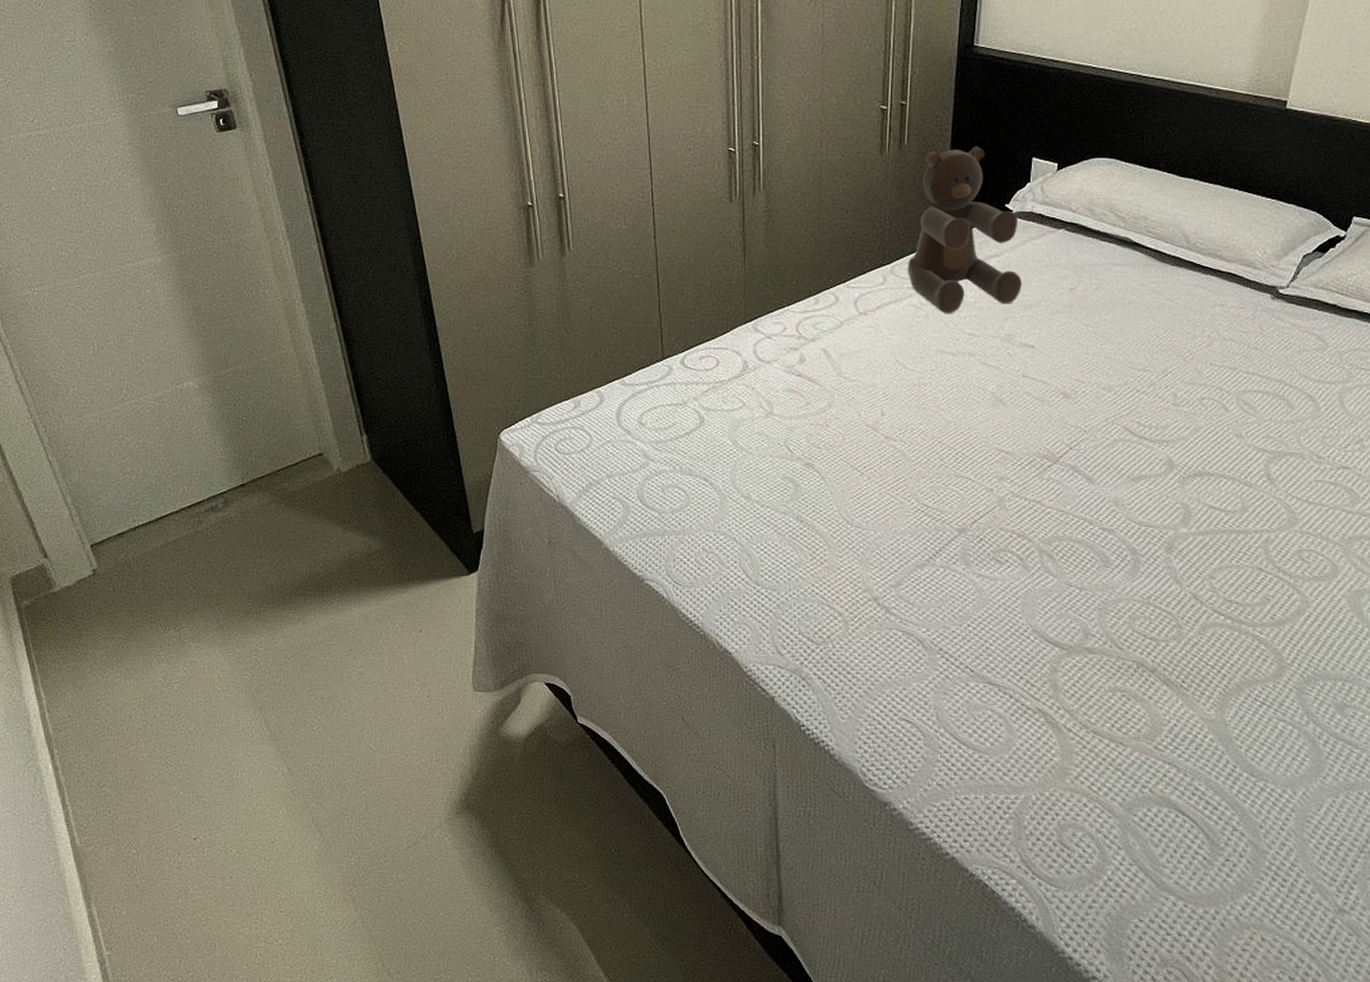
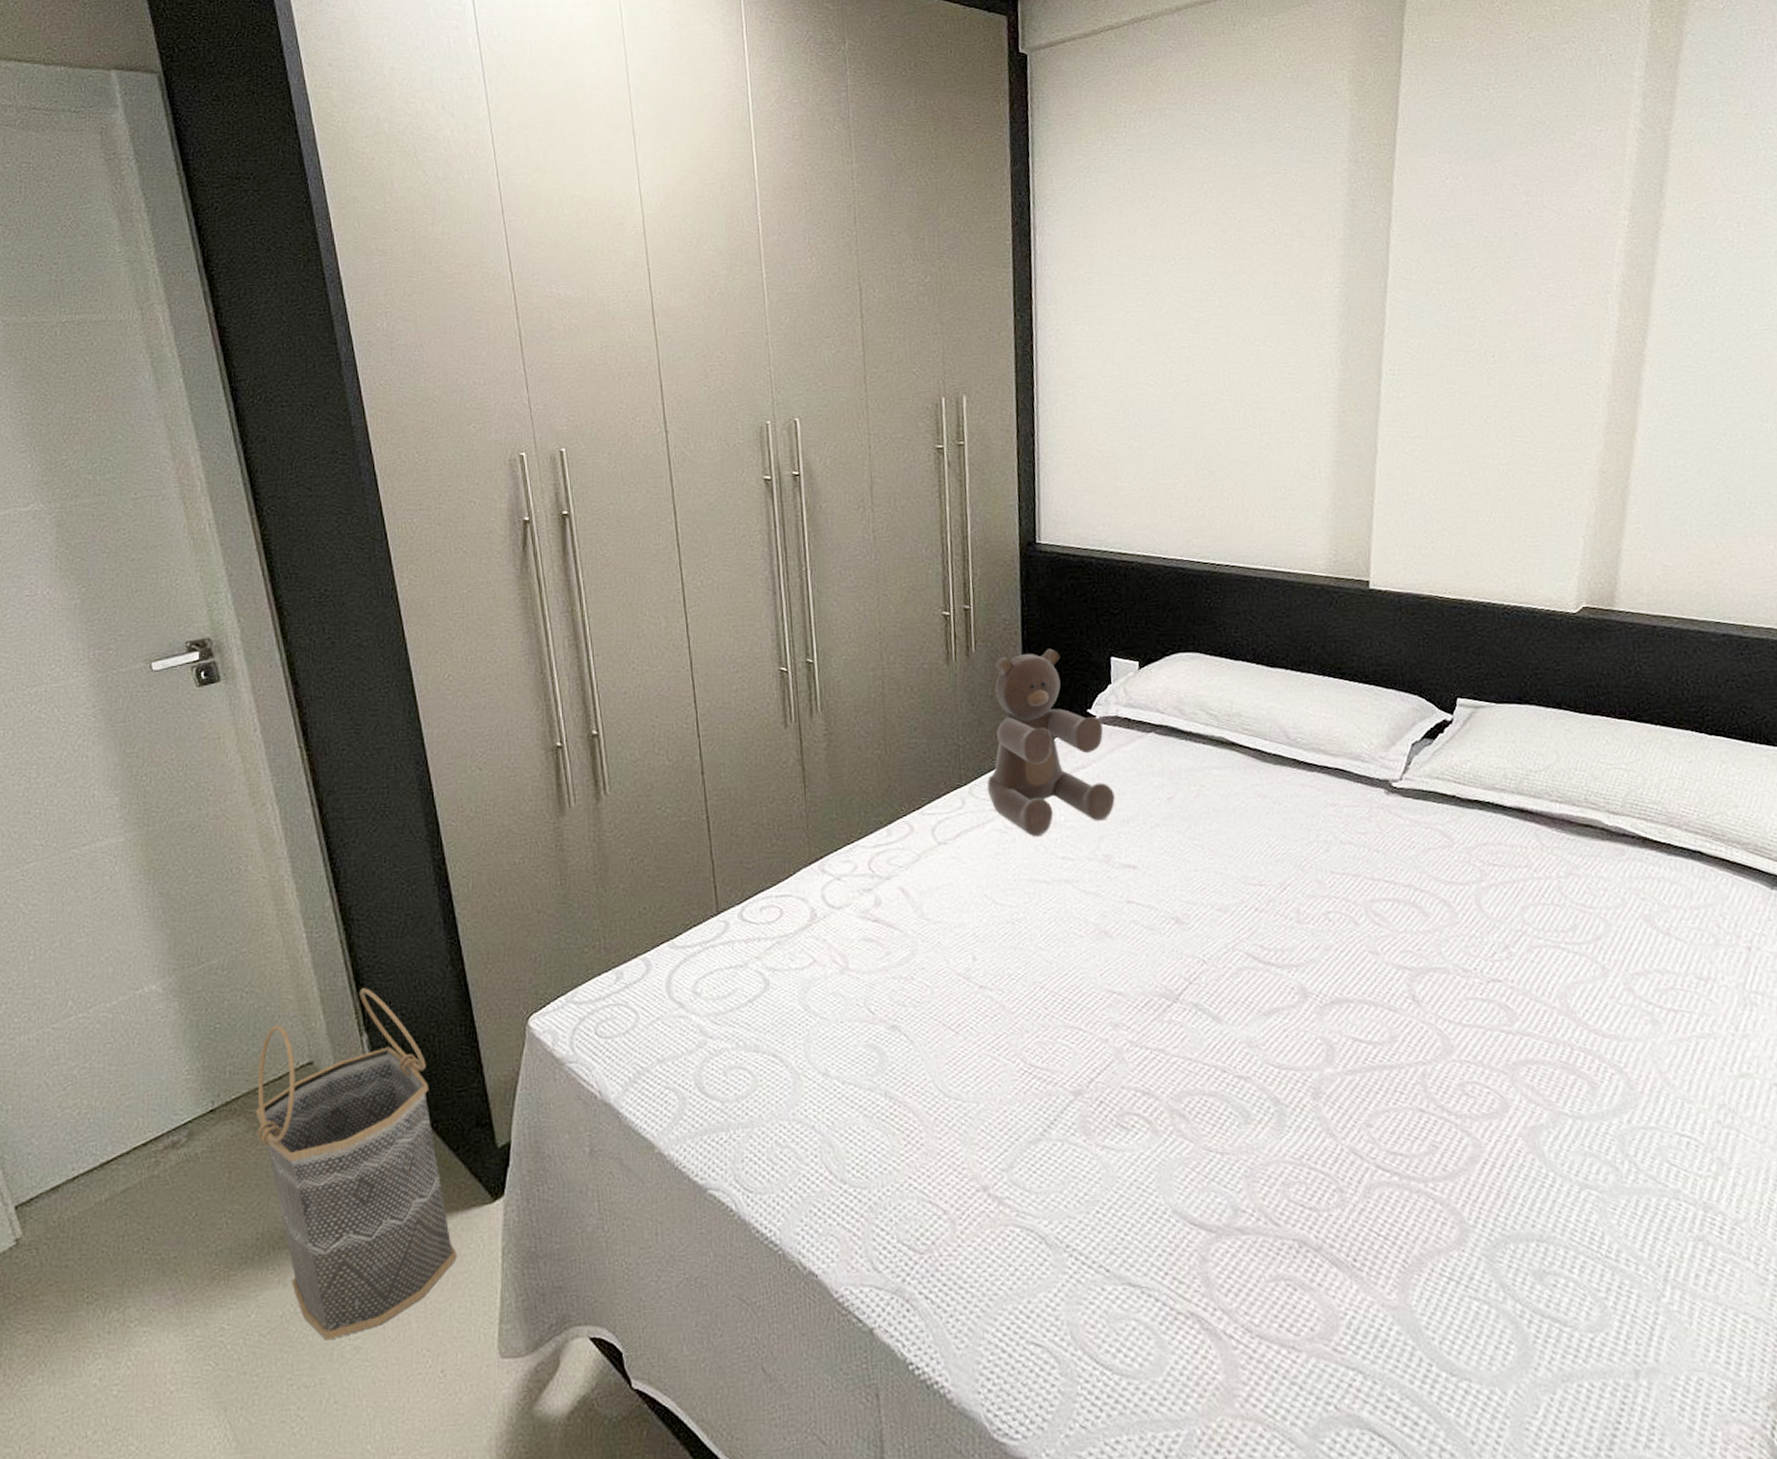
basket: none [277,398,440,666] -> present [256,988,457,1341]

